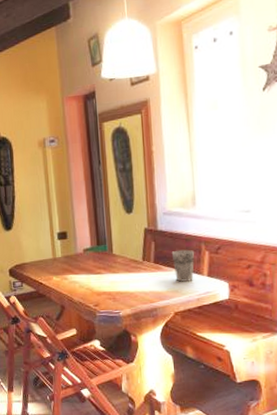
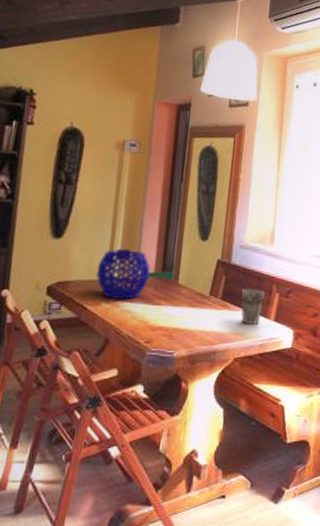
decorative bowl: none [43,231,88,273] -> present [95,250,150,300]

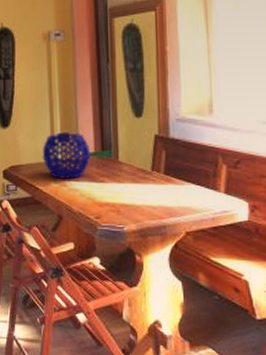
cup: present [241,288,265,325] -> none [184,161,211,198]

